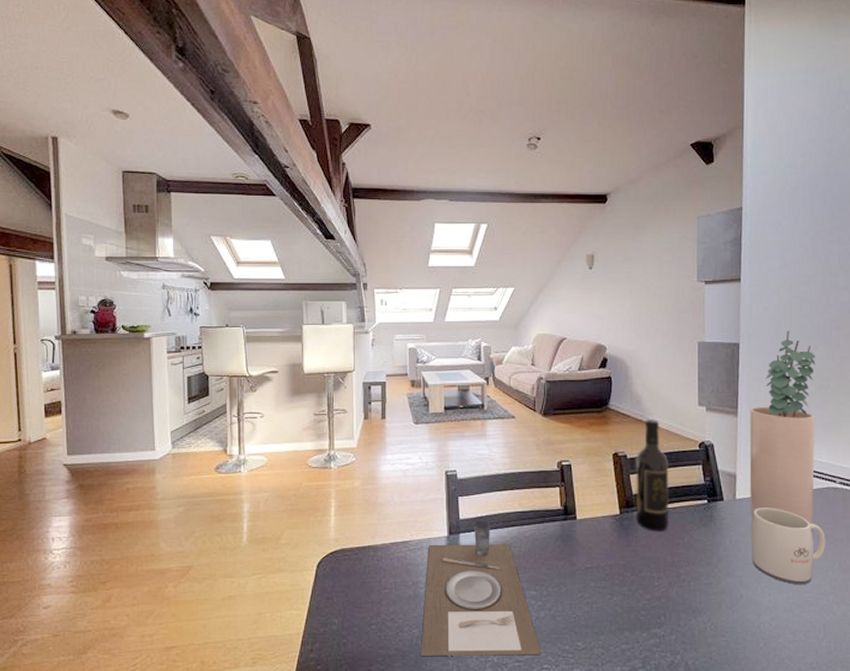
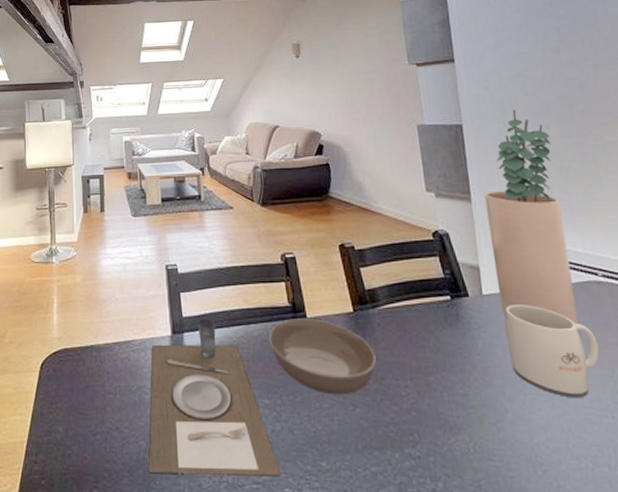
bowl: none [540,520,635,586] -> present [268,319,376,396]
wine bottle: present [636,418,670,531] -> none [364,206,410,332]

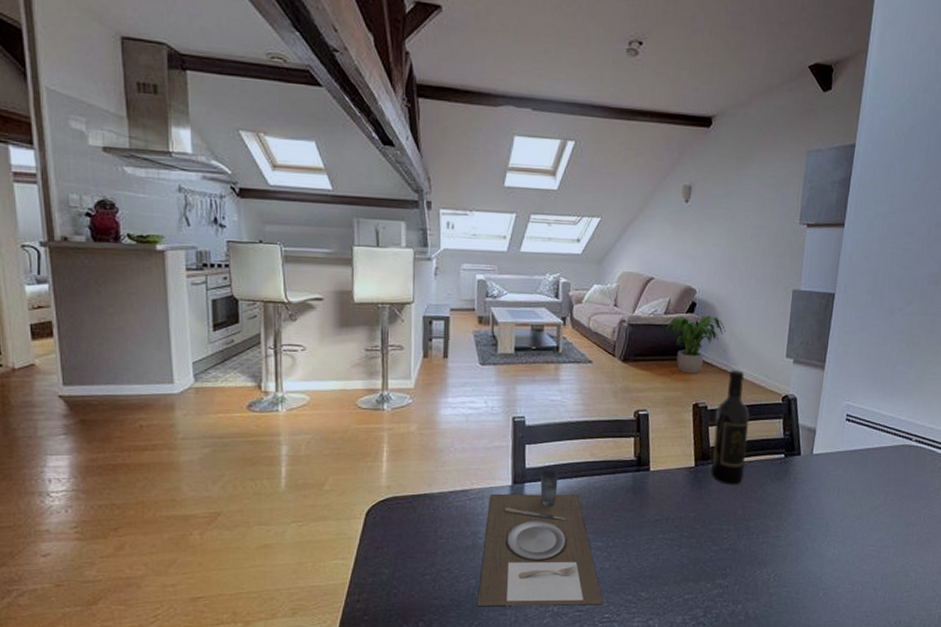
bowl: present [268,319,376,396] -> none [610,471,707,538]
potted plant: none [294,155,356,214] -> present [662,315,725,374]
wine bottle: none [364,206,410,332] -> present [711,369,750,485]
vase: present [484,110,579,325] -> none [825,283,910,481]
mug: present [504,305,600,397] -> none [821,463,895,538]

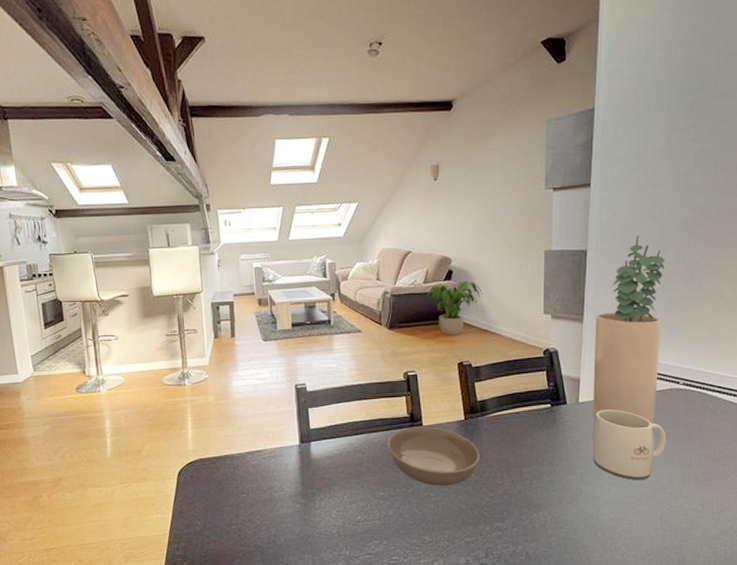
place setting: present [477,470,604,606] -> none [278,429,391,551]
bowl: none [610,471,707,538] -> present [387,426,479,487]
wine bottle: present [711,369,750,485] -> none [480,328,513,435]
mug: none [821,463,895,538] -> present [592,409,667,480]
vase: none [825,283,910,481] -> present [592,236,665,425]

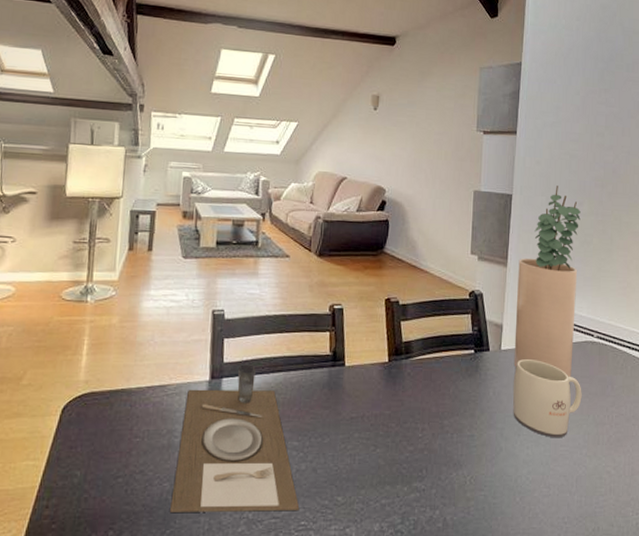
place setting: none [278,429,391,551] -> present [170,364,300,512]
bowl: present [387,426,479,487] -> none [306,367,401,437]
potted plant: present [422,280,482,335] -> none [355,212,413,269]

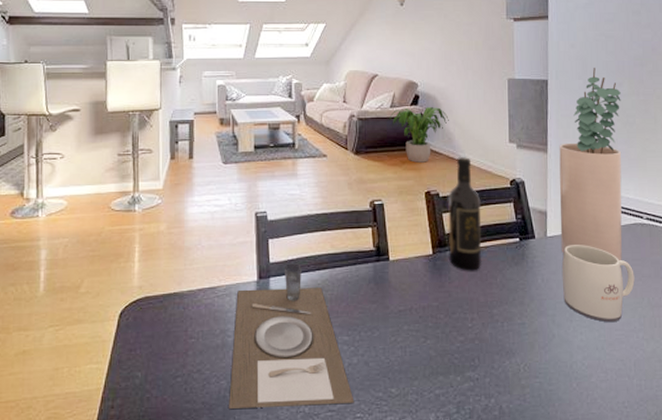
potted plant: none [355,212,413,269] -> present [389,106,448,163]
wine bottle: none [404,264,440,381] -> present [448,156,482,271]

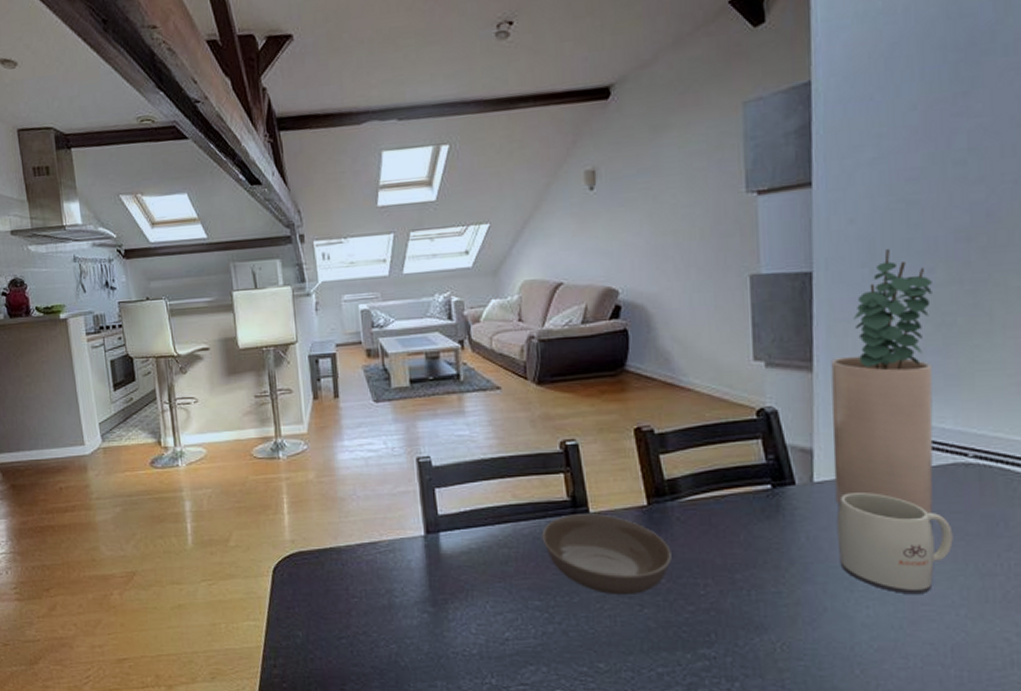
place setting: present [229,263,354,409] -> none [401,516,552,678]
bowl: none [352,261,449,330] -> present [541,514,672,596]
potted plant: present [389,106,448,163] -> none [581,318,663,392]
wine bottle: present [448,156,482,271] -> none [666,381,718,526]

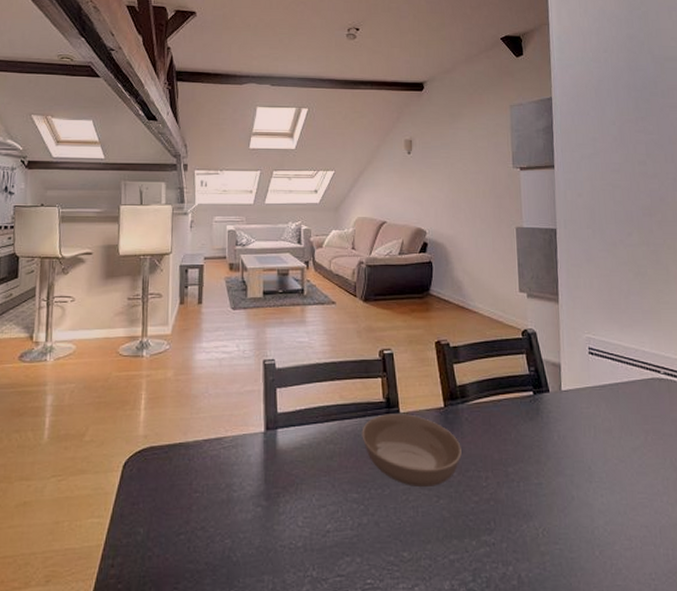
vase: present [831,249,934,515] -> none [570,217,641,419]
mug: present [836,492,953,593] -> none [578,400,656,483]

